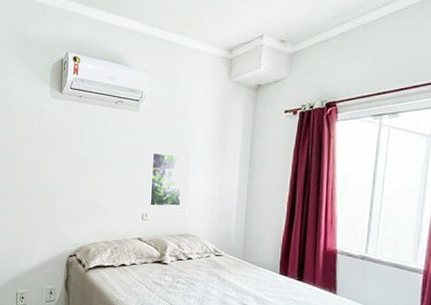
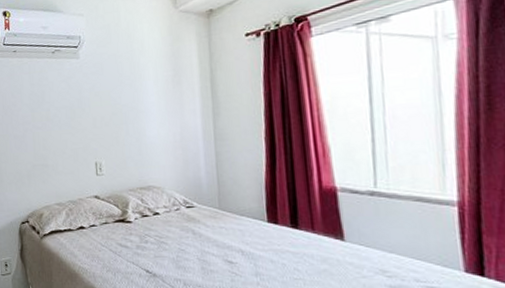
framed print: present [141,143,192,215] -> none [89,89,147,170]

